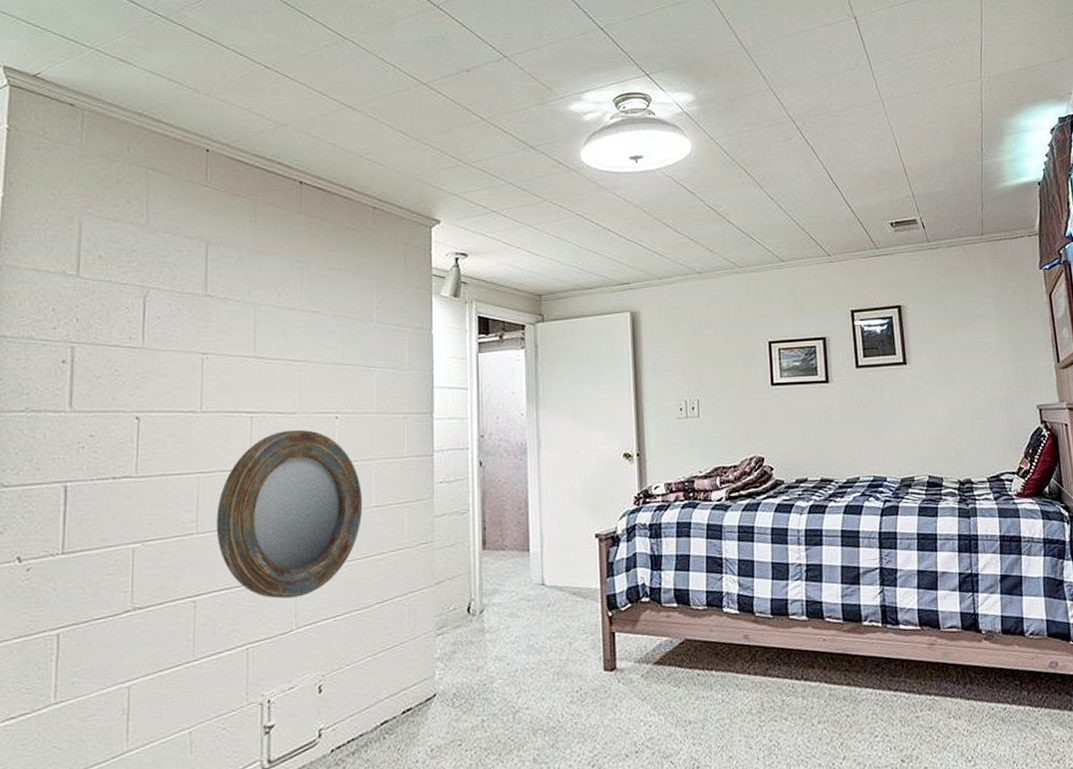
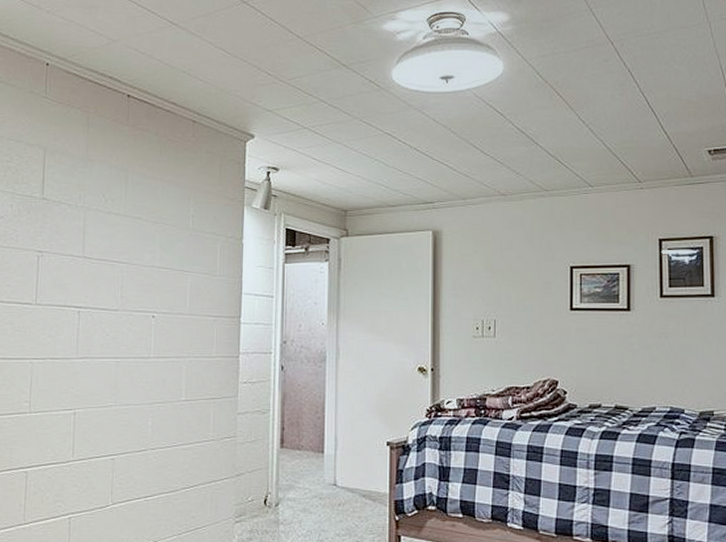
home mirror: present [216,430,362,599] -> none [46,326,173,477]

